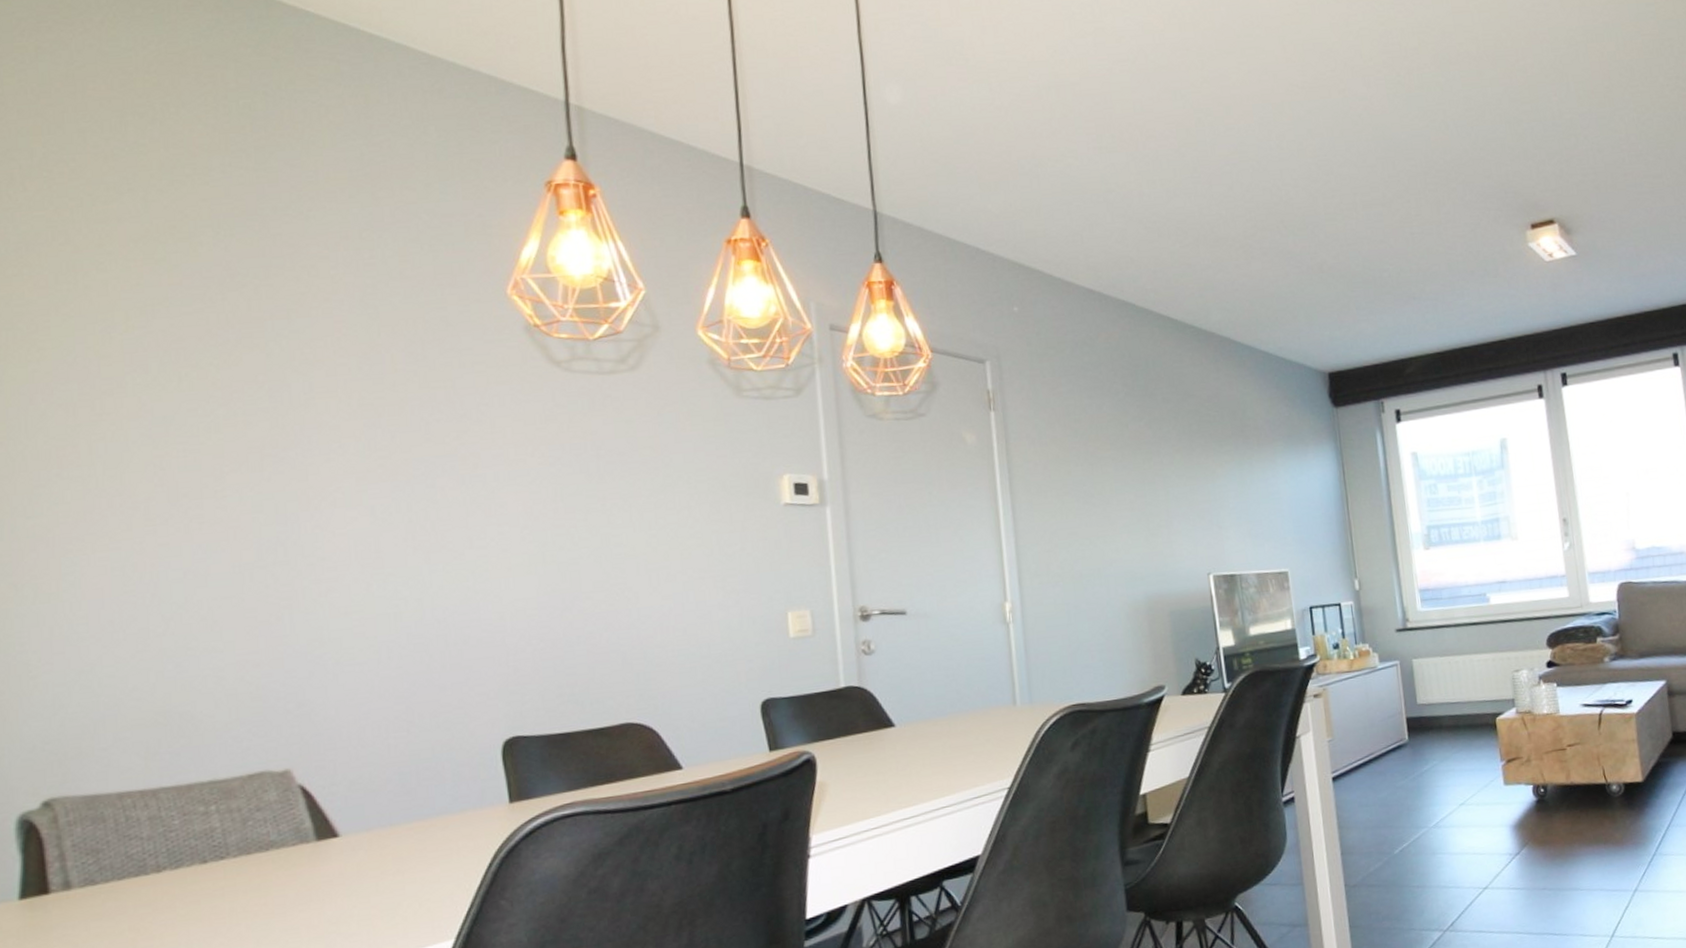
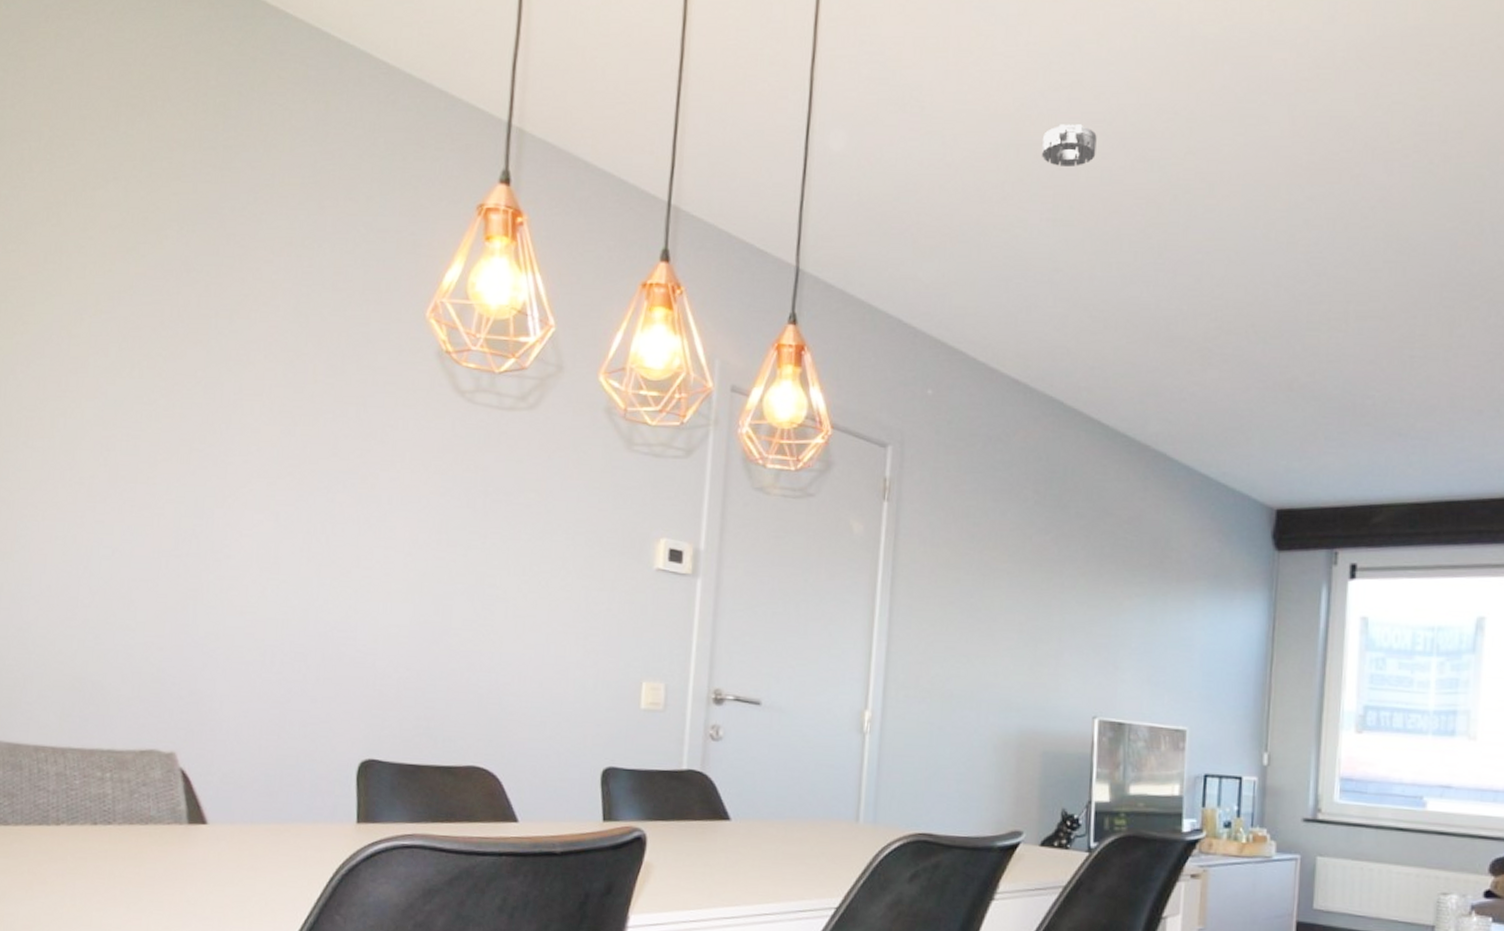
smoke detector: none [1078,64,1126,102] -> present [1042,124,1097,166]

